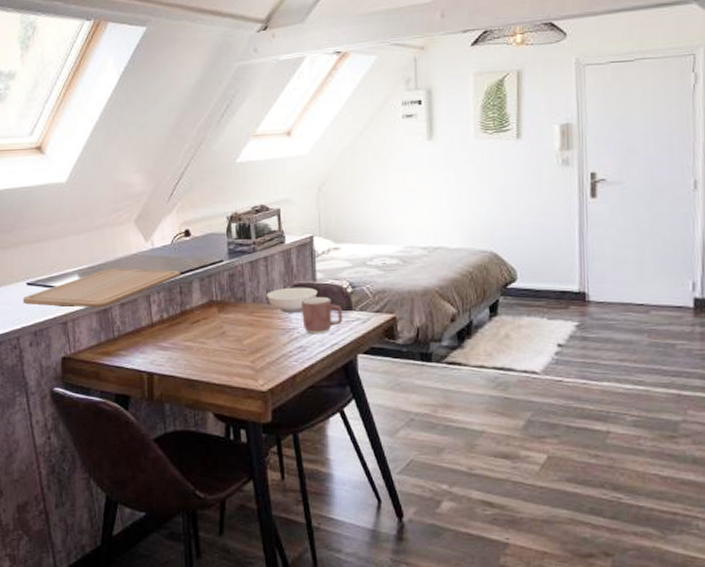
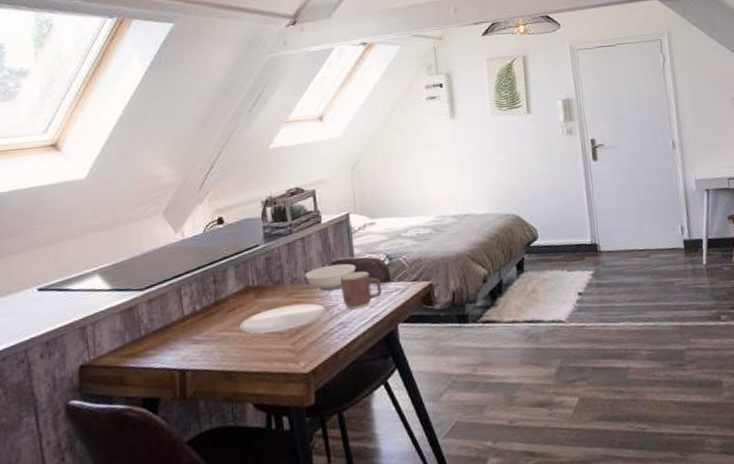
chopping board: present [22,268,181,309] -> none [32,259,214,312]
plate: none [203,323,286,348] -> present [239,303,327,335]

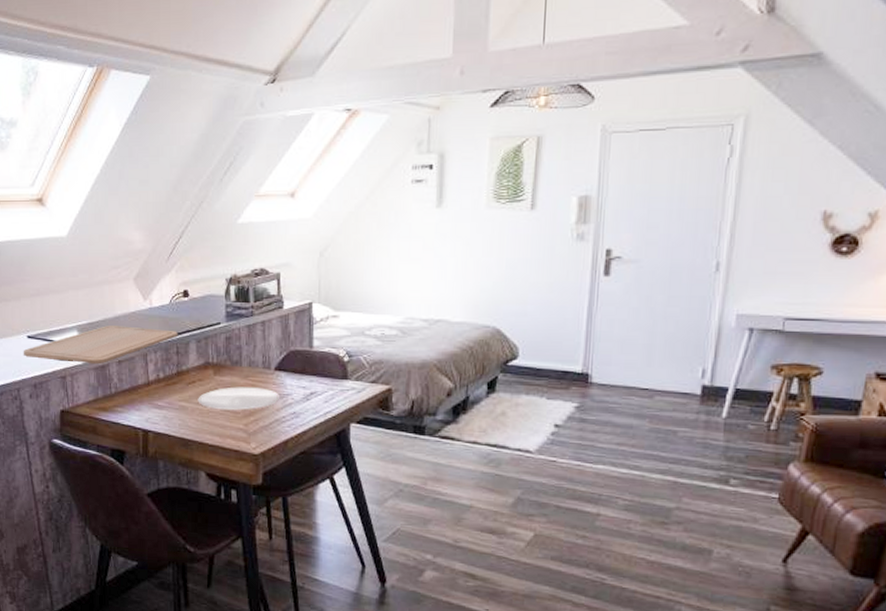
chopping board: none [32,259,214,312] -> present [23,325,178,365]
bowl: present [305,263,356,291] -> none [262,353,314,379]
mug: present [341,271,382,309] -> none [297,363,338,402]

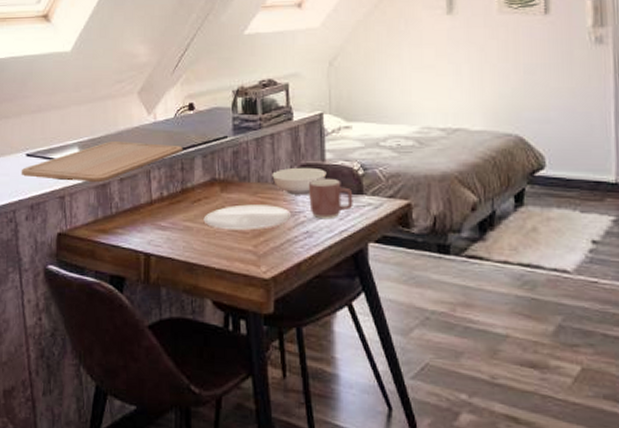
bowl: none [262,353,314,379] -> present [272,167,327,195]
mug: none [297,363,338,402] -> present [309,178,353,219]

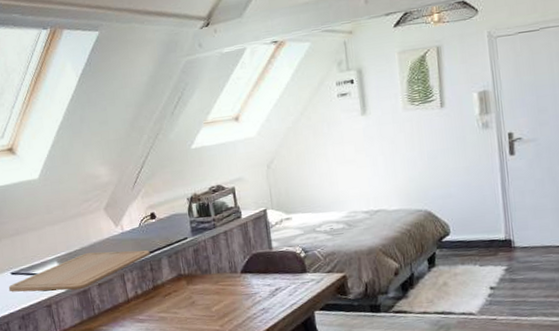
plate: present [203,204,292,231] -> none [175,290,250,316]
bowl: present [272,167,327,195] -> none [229,255,275,280]
mug: present [309,178,353,219] -> none [261,262,299,297]

